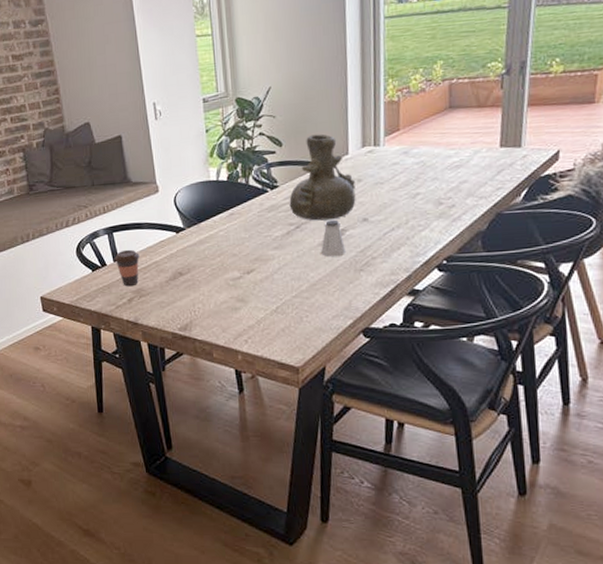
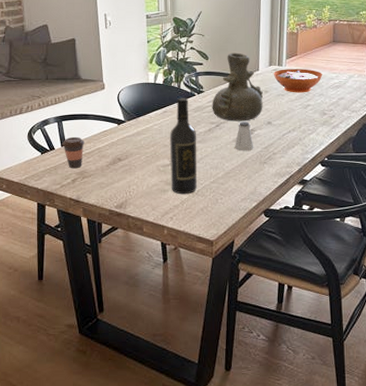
wine bottle: none [238,195,275,313] -> present [169,97,197,195]
decorative bowl: none [367,146,436,180] -> present [273,69,323,93]

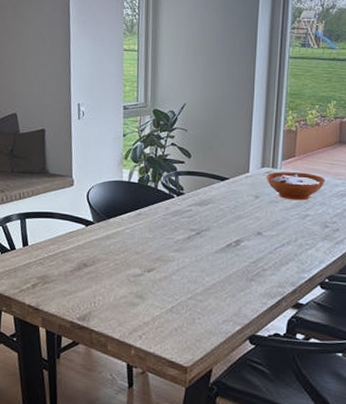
coffee cup: present [62,136,85,169] -> none [23,236,48,273]
wine bottle: present [169,97,197,195] -> none [141,199,174,311]
vase: present [212,52,263,122] -> none [192,151,253,230]
saltshaker: present [234,121,254,151] -> none [216,230,240,265]

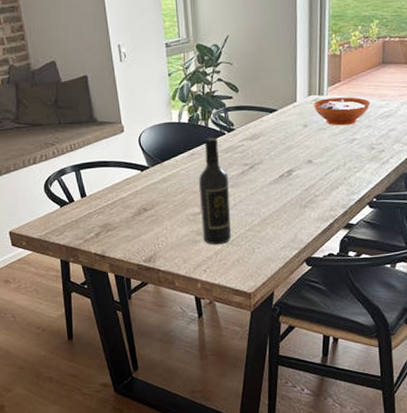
wine bottle: none [141,199,174,311] -> present [198,137,231,245]

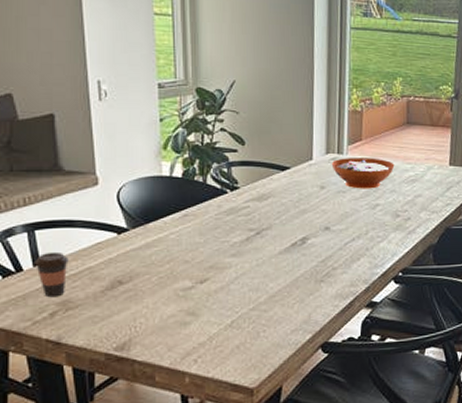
coffee cup: none [81,186,106,222] -> present [34,251,69,298]
wine bottle: present [198,137,231,245] -> none [191,196,231,328]

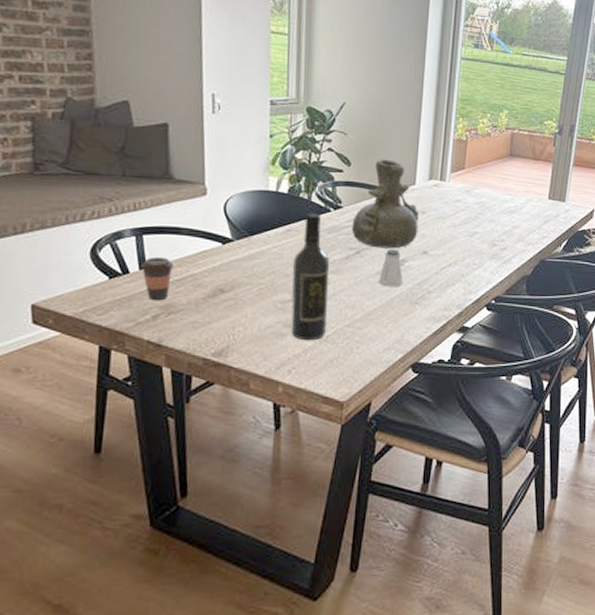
wine bottle: none [191,196,231,328] -> present [290,213,330,341]
vase: none [250,136,319,227] -> present [351,159,419,249]
saltshaker: none [280,227,308,267] -> present [378,249,404,288]
decorative bowl: present [331,158,395,189] -> none [433,185,495,217]

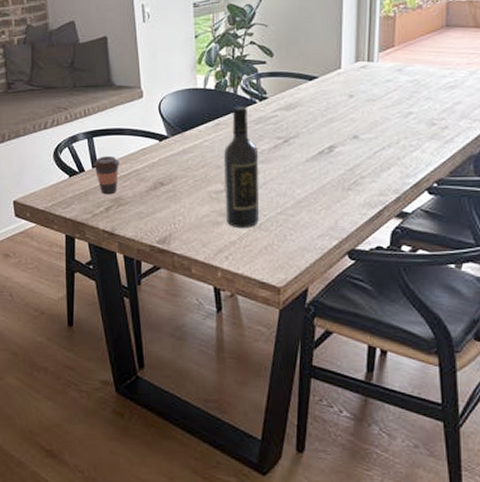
vase: present [351,159,419,249] -> none [278,46,347,136]
saltshaker: present [378,249,404,288] -> none [307,135,335,174]

